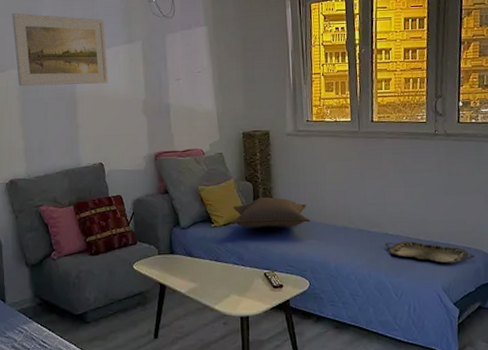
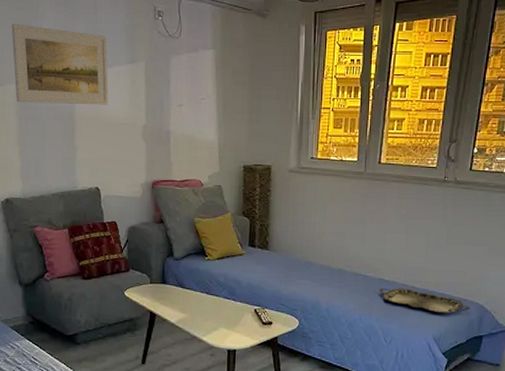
cushion: present [231,197,311,229] -> none [224,234,306,266]

